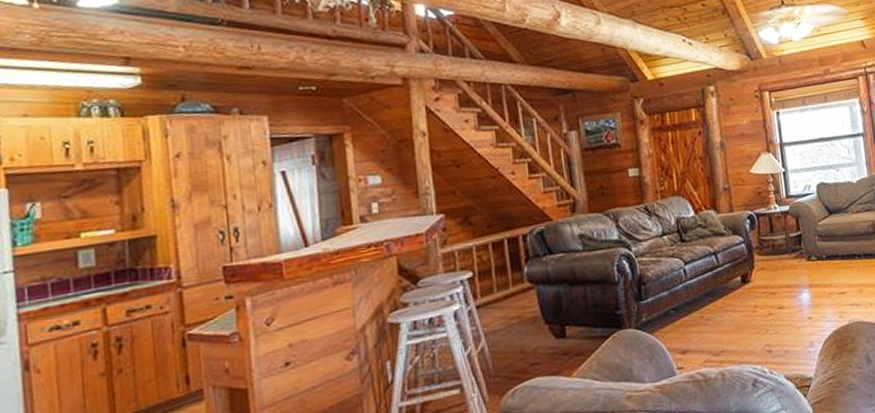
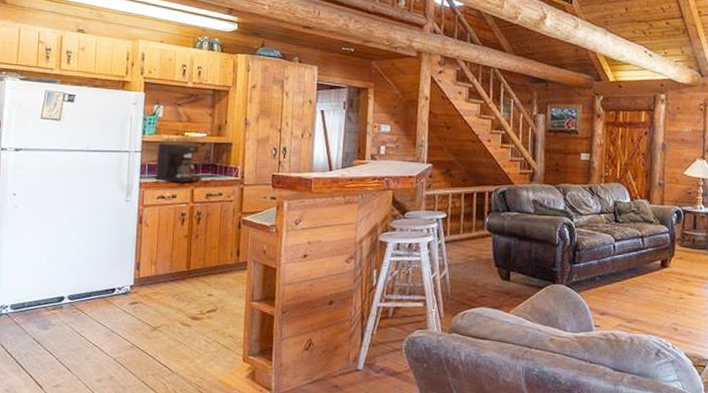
coffee maker: none [39,245,116,307] -> present [155,141,201,183]

